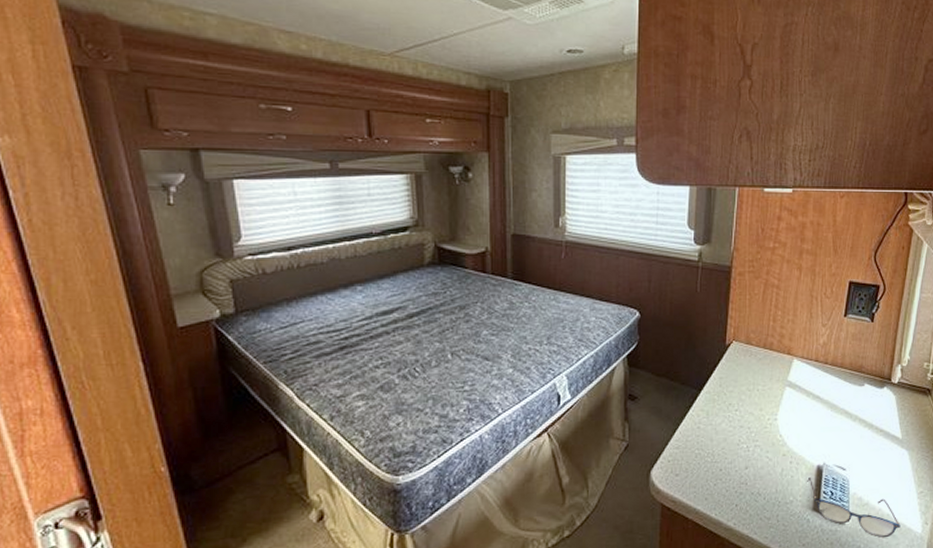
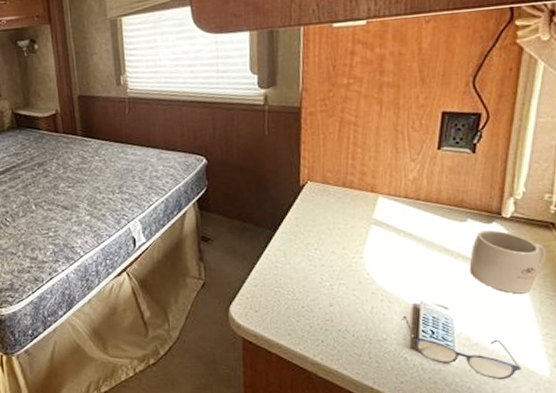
mug: none [864,394,924,455] -> present [469,230,547,294]

